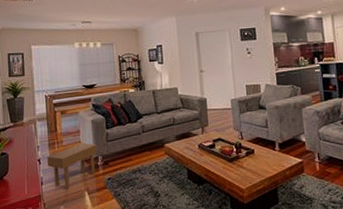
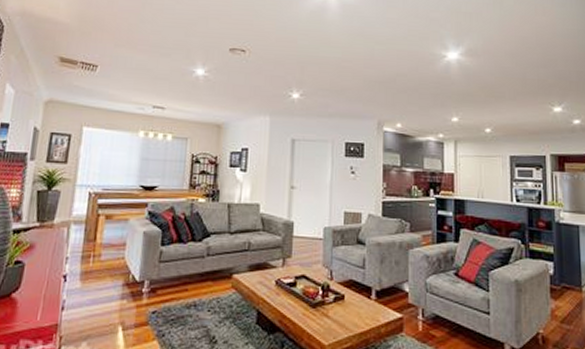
side table: present [47,142,97,189] -> none [75,260,145,320]

